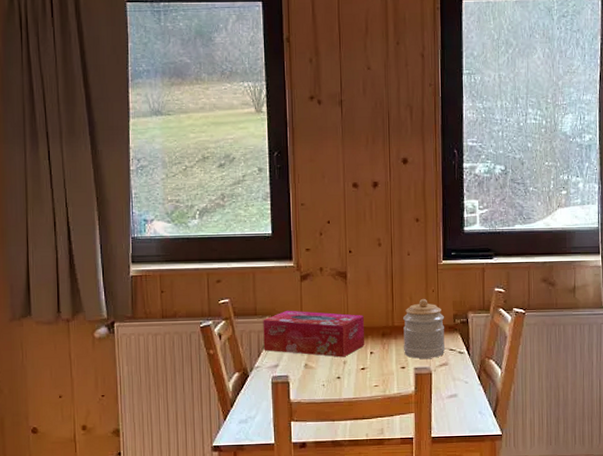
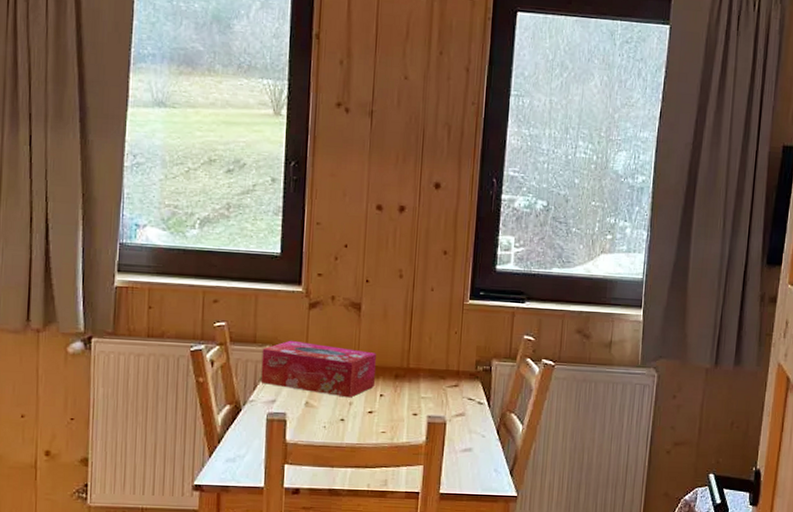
jar: present [403,298,446,359] -> none [417,340,466,407]

